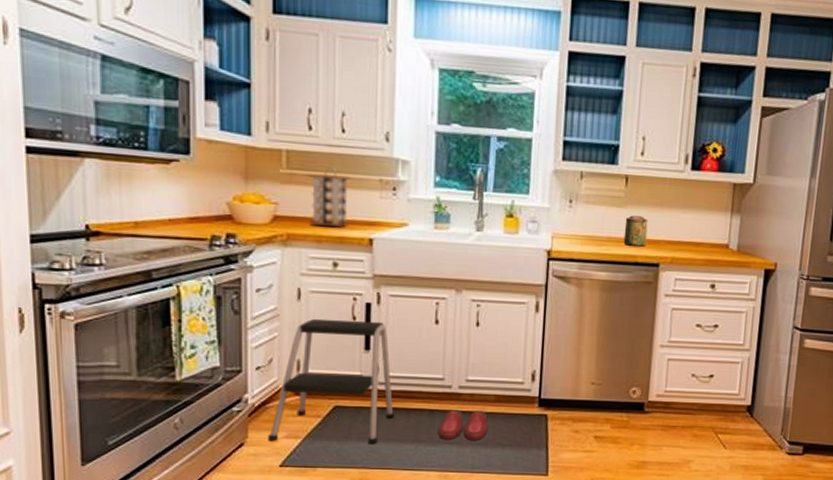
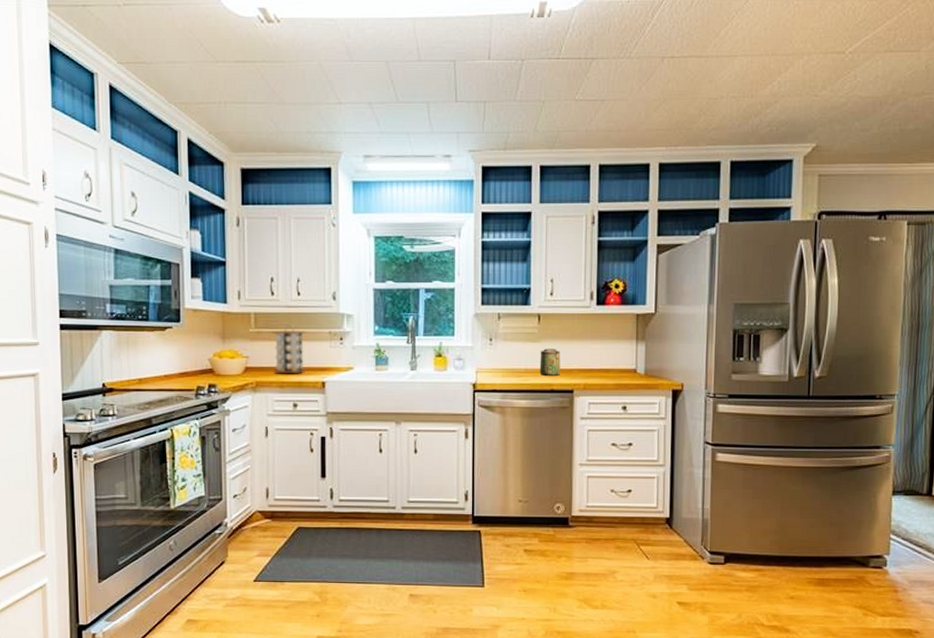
step stool: present [268,318,395,445] -> none [244,452,348,561]
slippers: present [437,410,488,440] -> none [385,528,429,556]

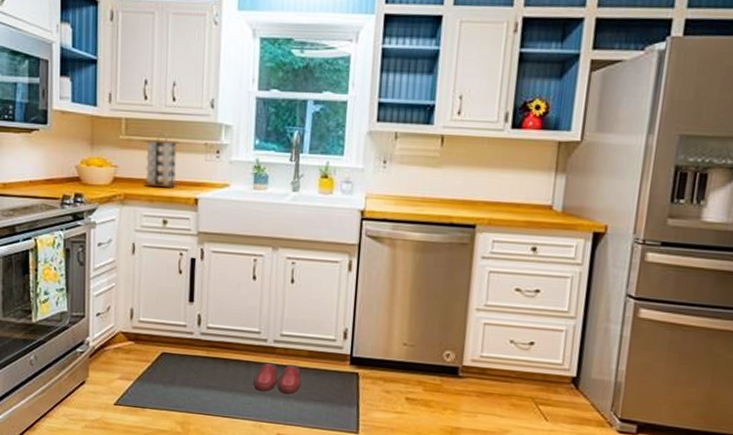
slippers: none [385,528,429,556] -> present [253,363,301,394]
canister: present [539,349,561,376] -> none [438,176,465,207]

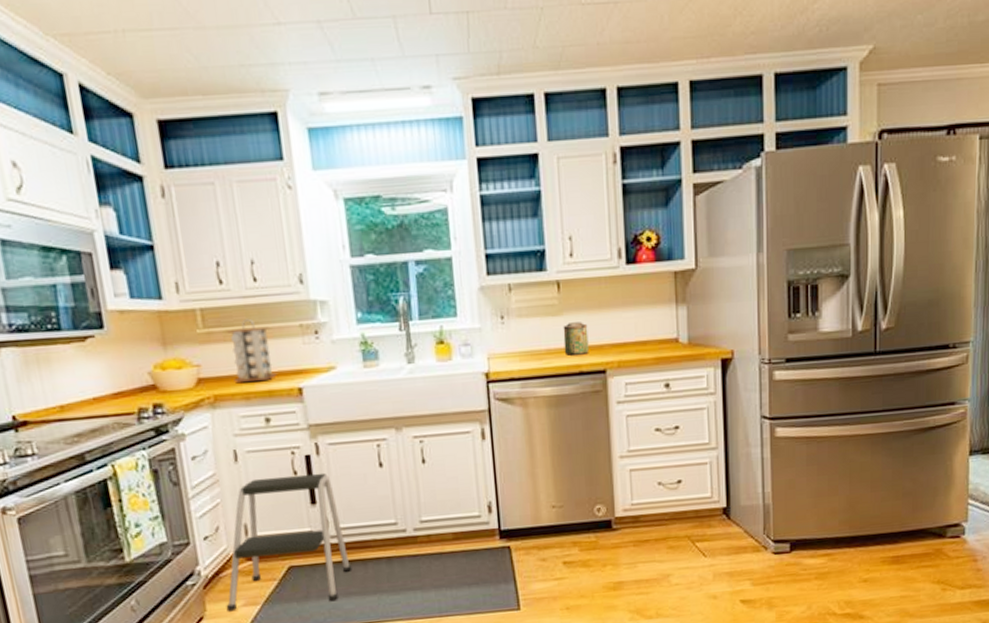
step stool: none [105,271,215,391] -> present [226,472,352,612]
slippers: present [253,363,301,394] -> none [398,551,451,586]
canister: none [438,176,465,207] -> present [563,322,589,356]

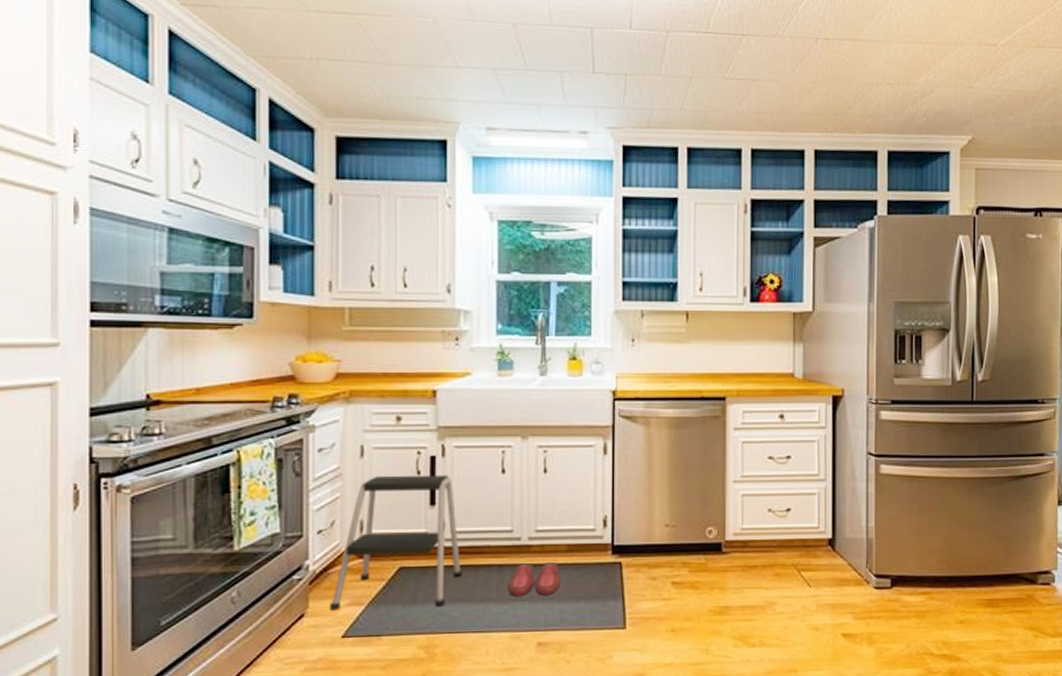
spice rack: present [227,318,277,383] -> none [371,320,414,381]
slippers: none [398,551,451,586] -> present [508,563,561,596]
canister: present [563,322,589,356] -> none [688,350,711,381]

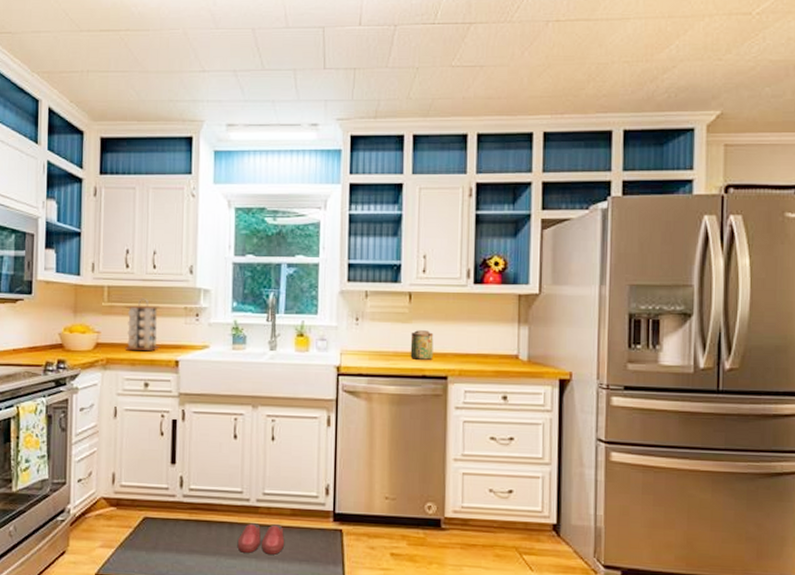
step stool: present [329,474,463,611] -> none [86,434,198,556]
spice rack: none [371,320,414,381] -> present [125,297,160,352]
canister: none [688,350,711,381] -> present [410,330,434,360]

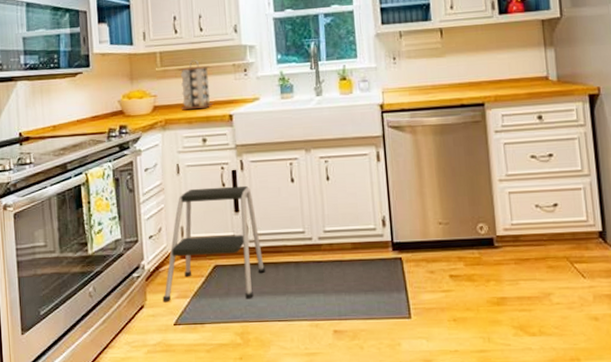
step stool: none [86,434,198,556] -> present [162,185,266,303]
slippers: present [237,523,285,555] -> none [304,259,350,289]
canister: present [410,330,434,360] -> none [445,62,469,91]

